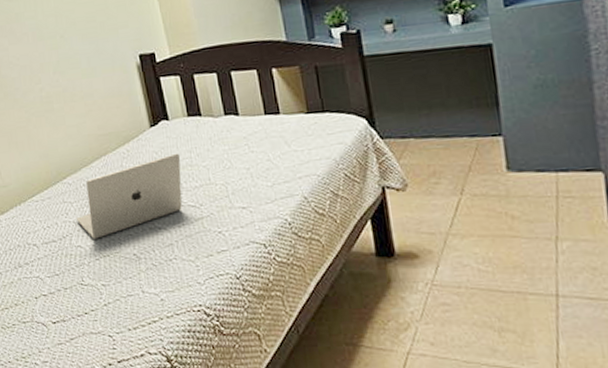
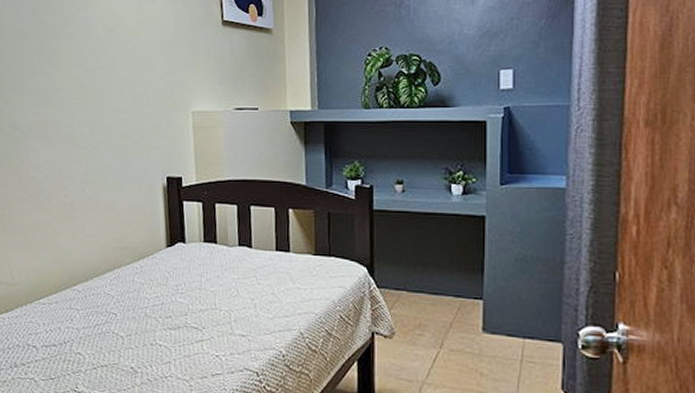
laptop: present [76,153,182,239] -> none [79,275,191,348]

